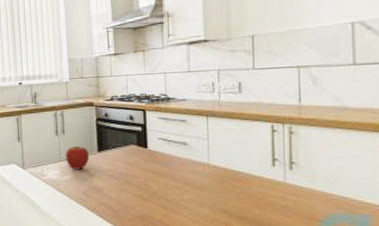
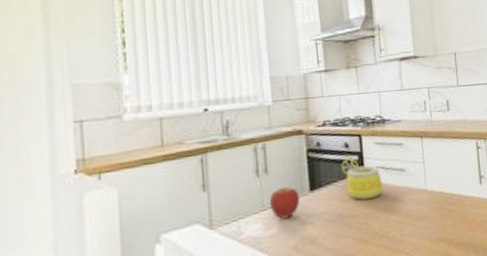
mug: none [126,127,164,164] -> present [342,156,383,200]

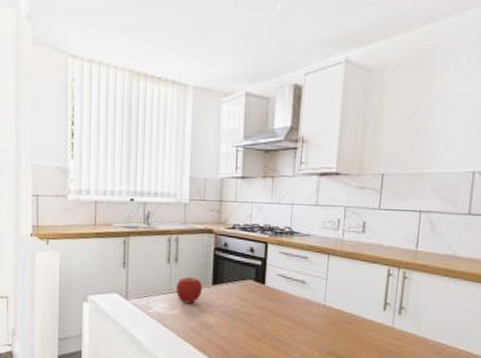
mug: present [342,156,383,200] -> none [244,260,281,302]

